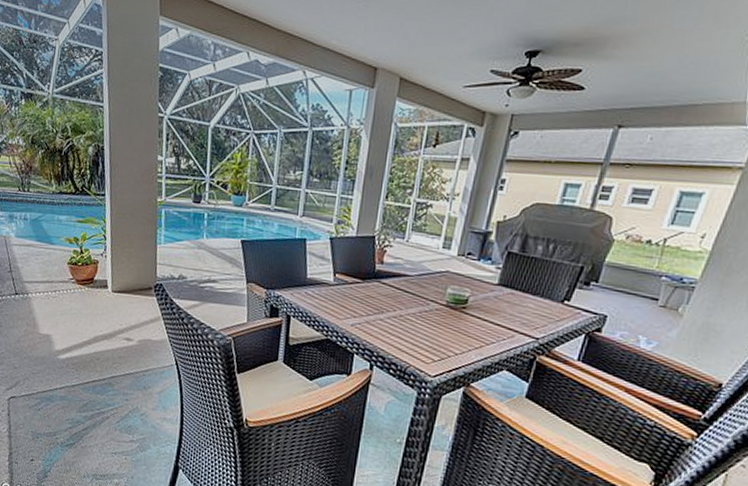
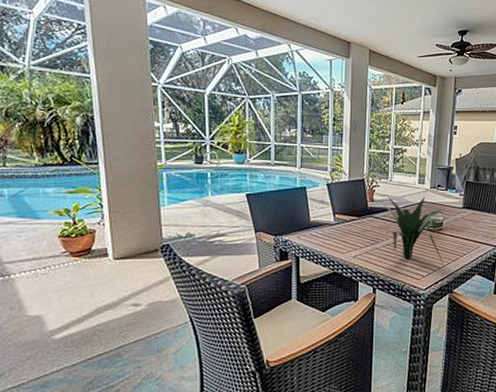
plant: none [380,259,473,350] -> present [373,196,446,264]

